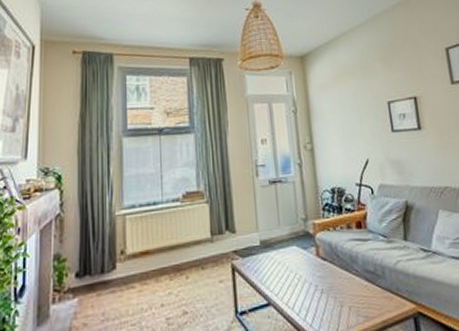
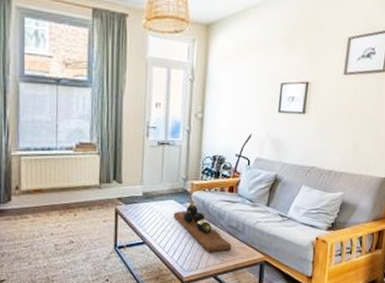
decorative tray: none [298,247,374,308] -> present [173,203,232,252]

